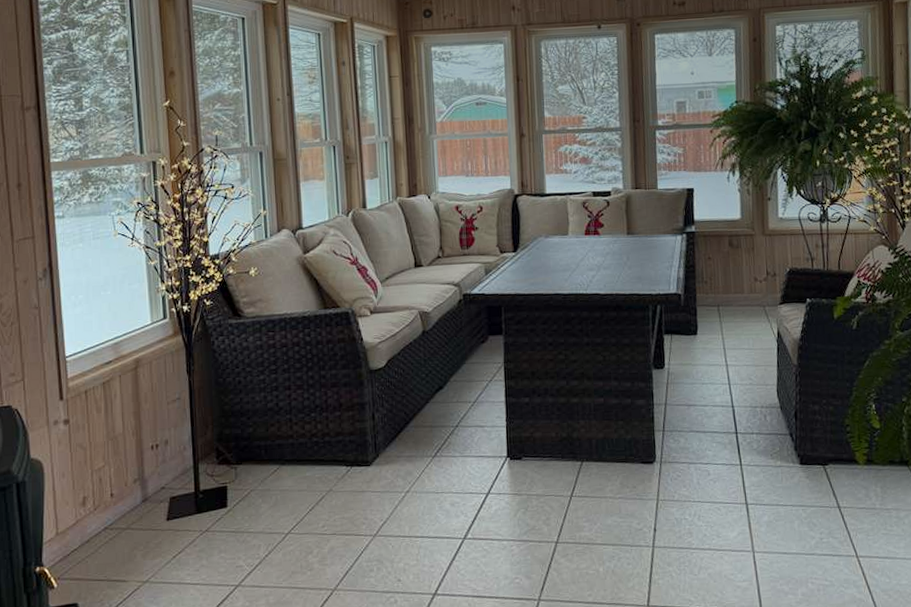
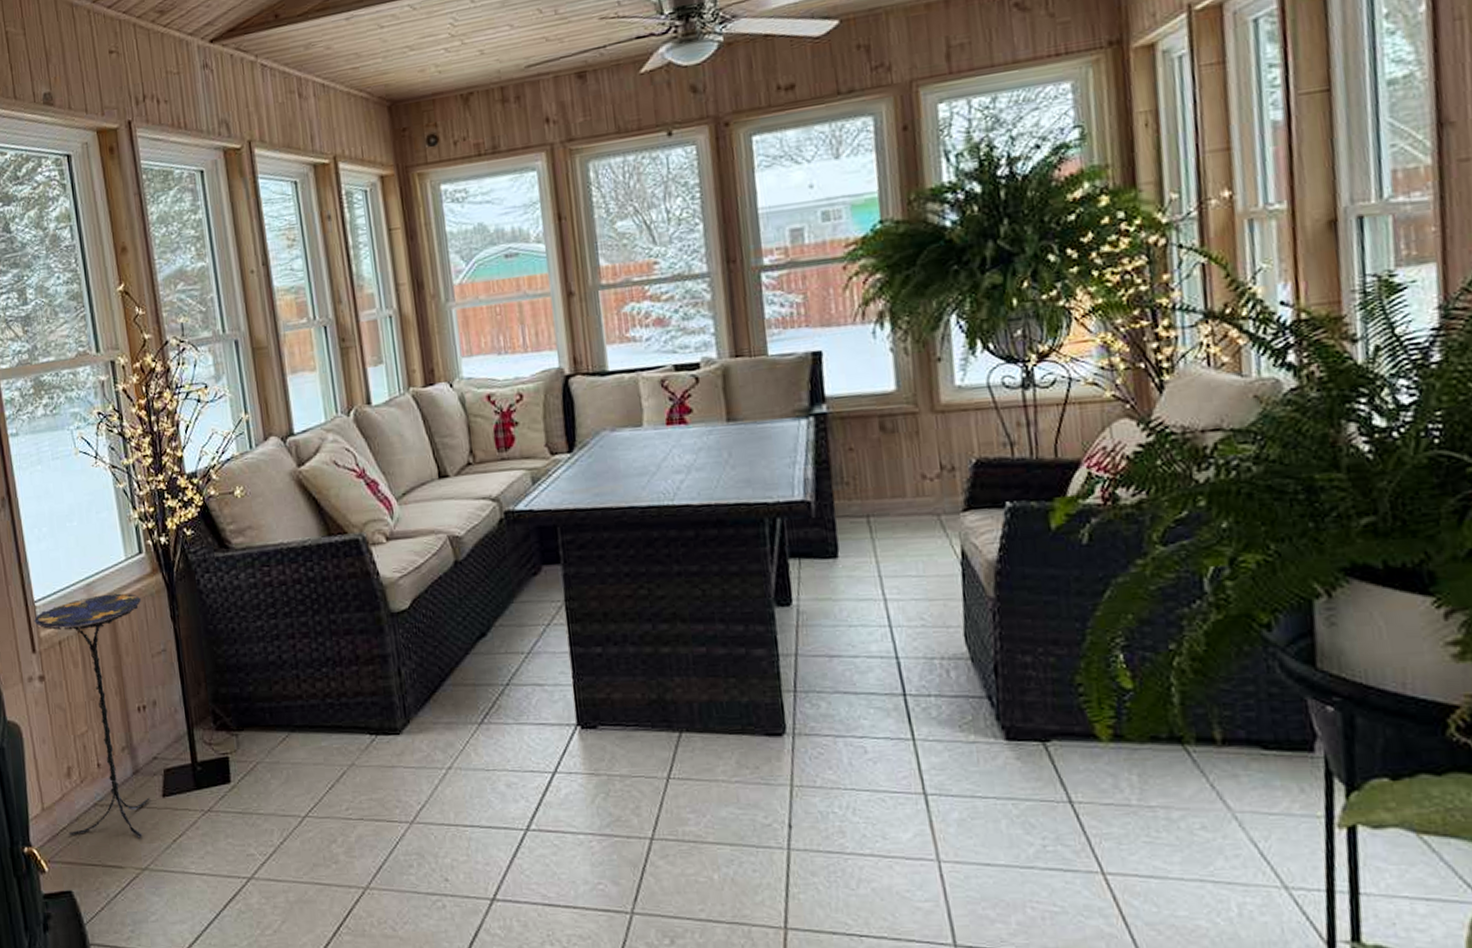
side table: none [64,351,163,555] -> present [34,593,151,837]

